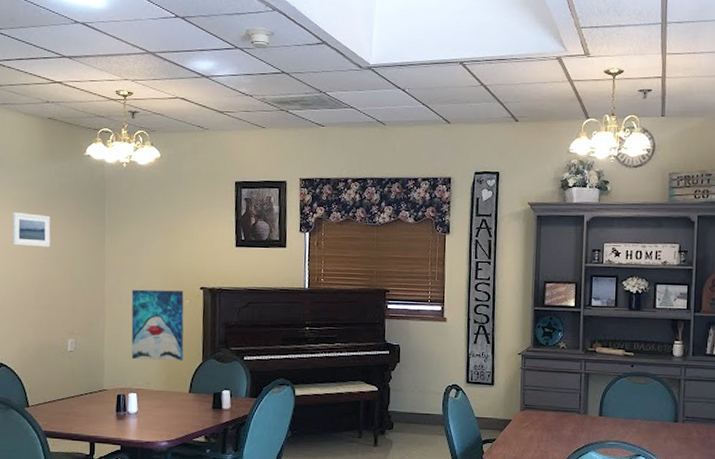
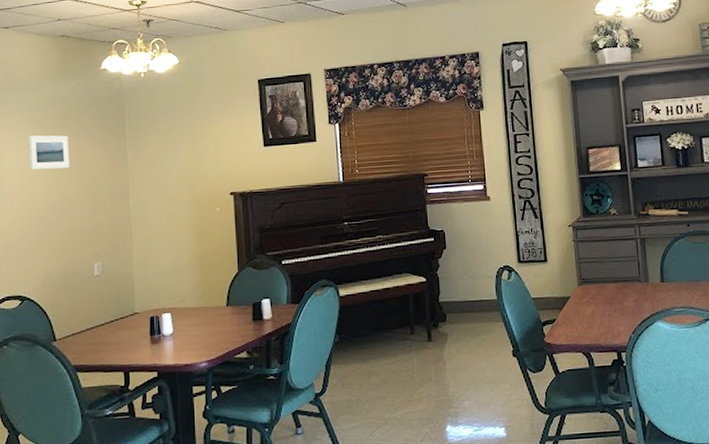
wall art: present [131,289,184,362] -> none [158,199,218,277]

